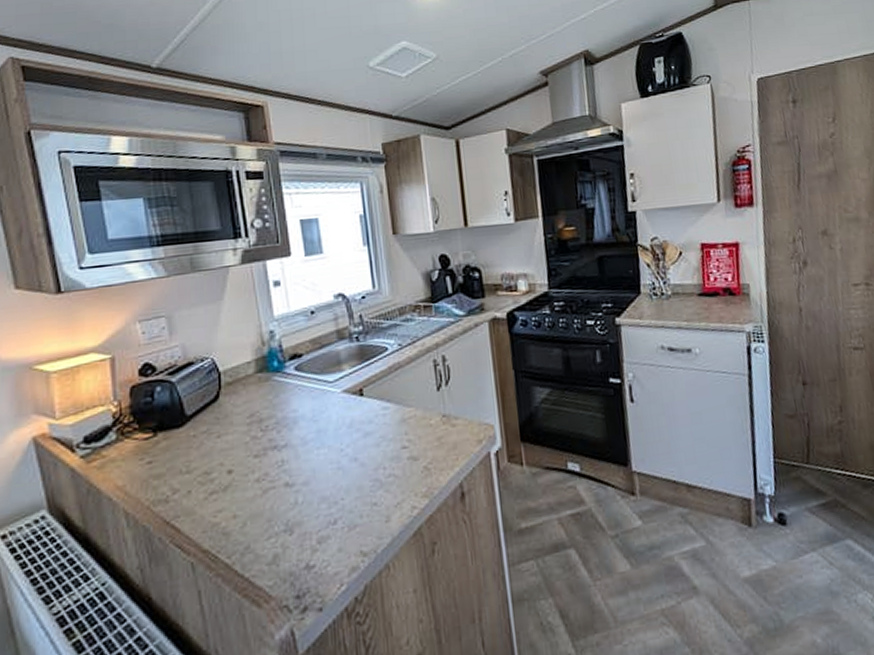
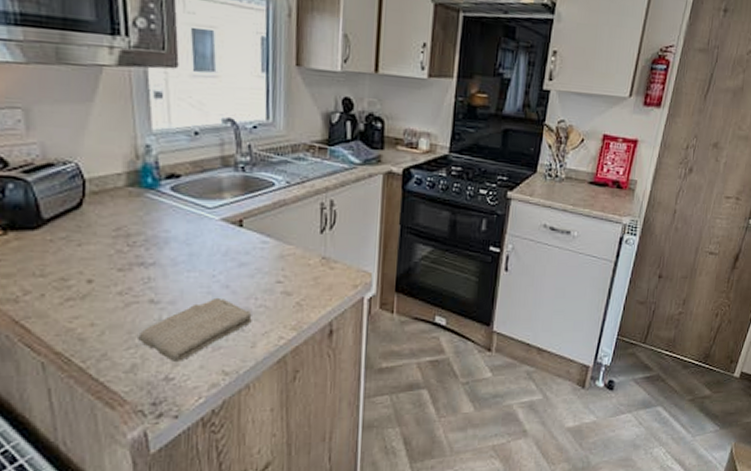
washcloth: none [277,472,383,547] -> present [138,297,252,361]

